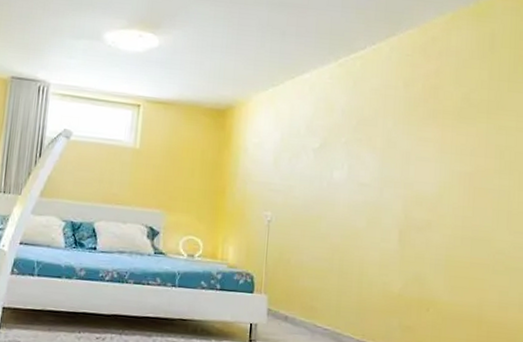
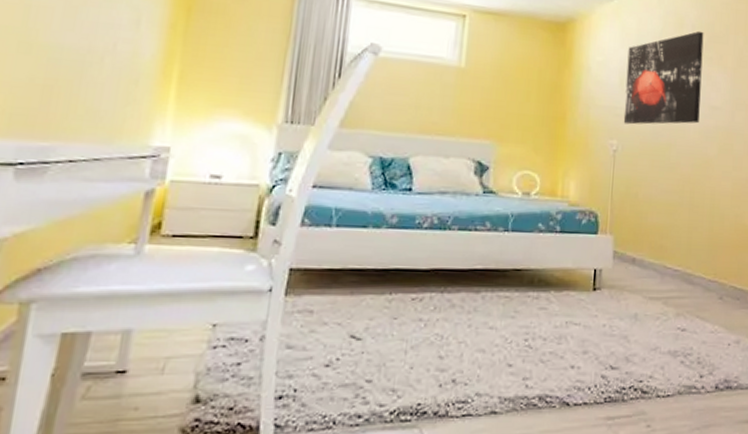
wall art: none [277,115,353,199] -> present [623,30,704,125]

